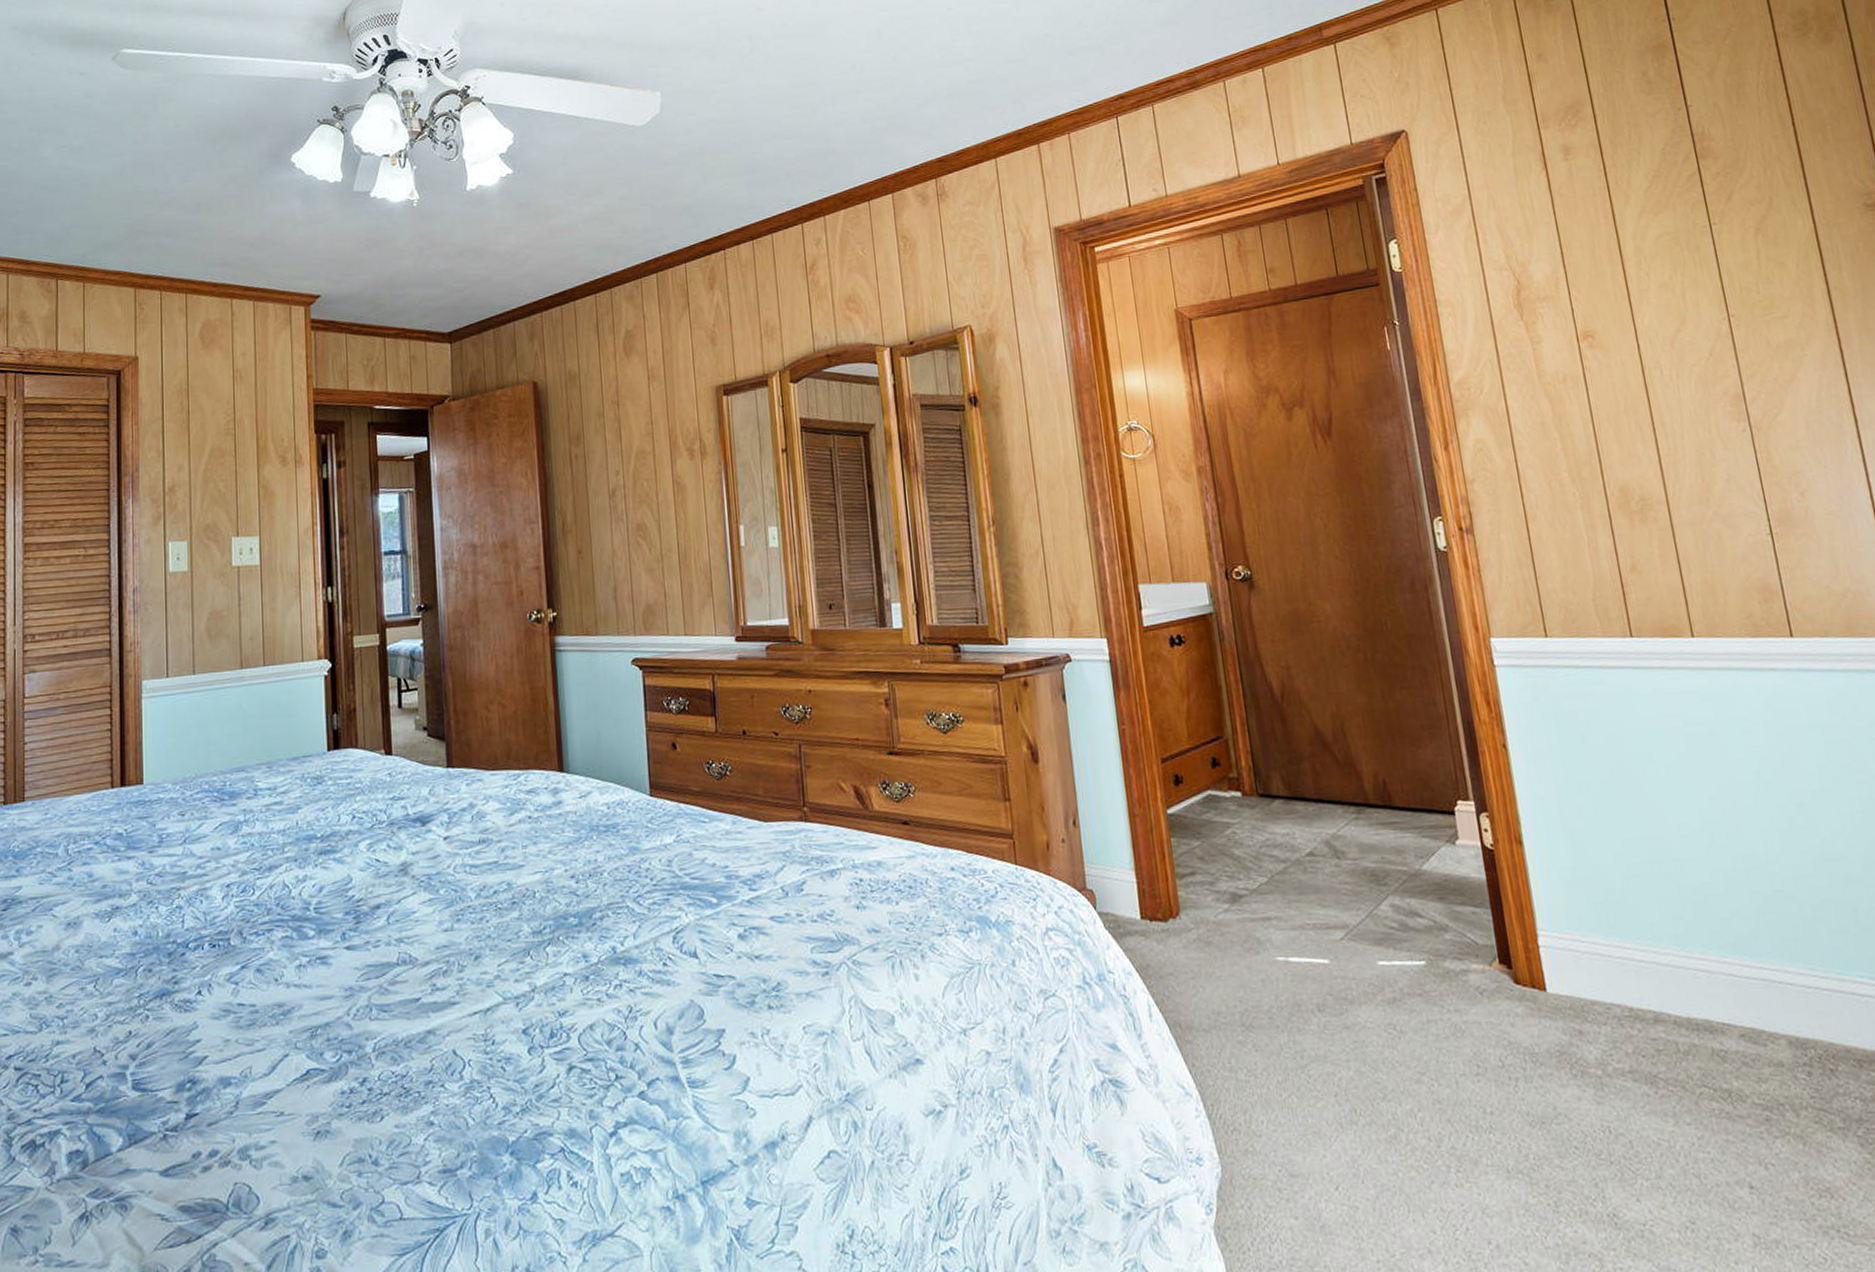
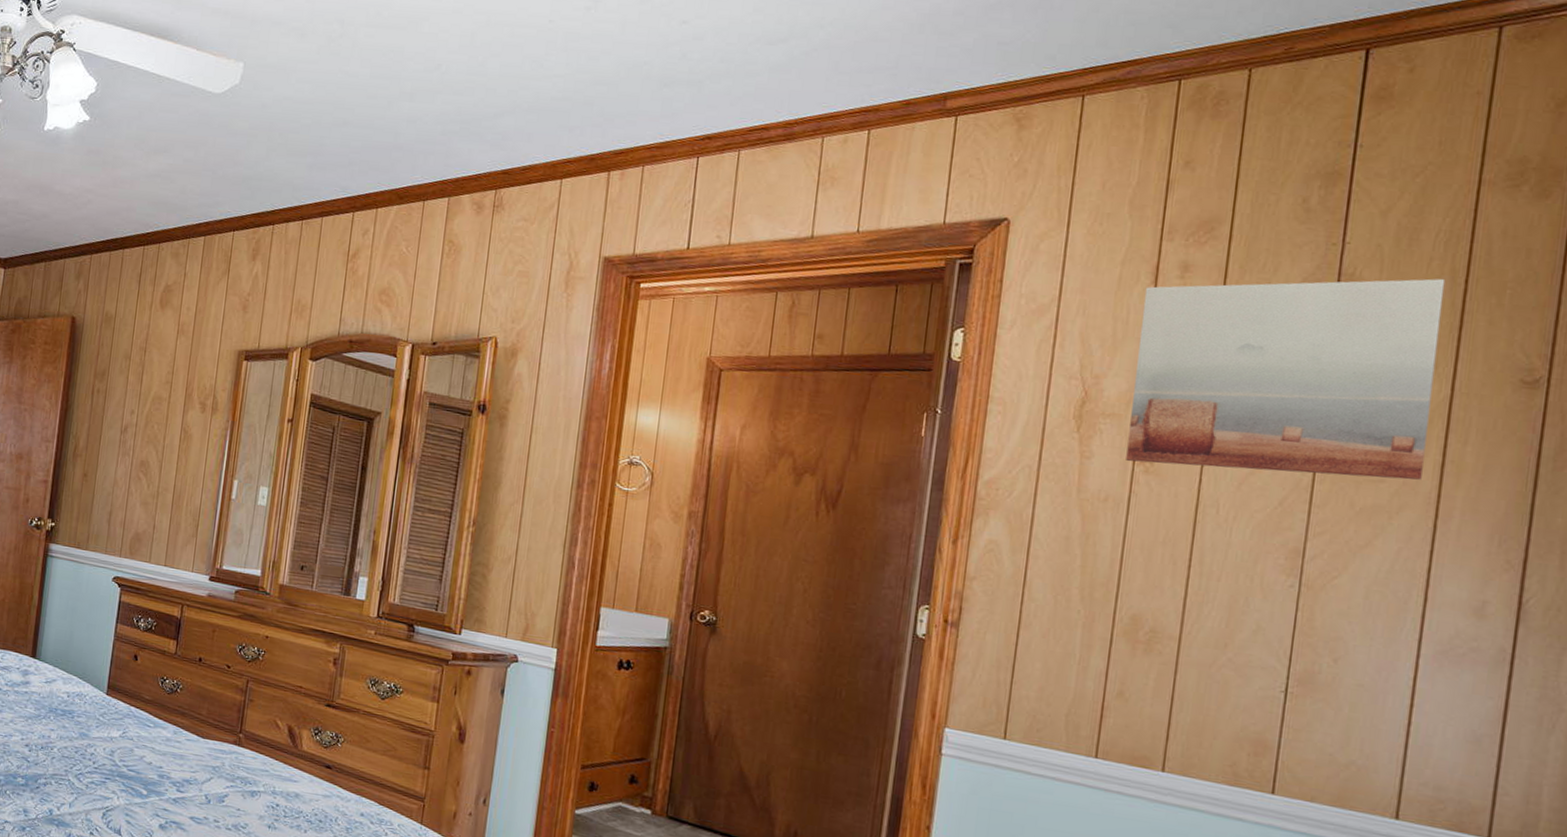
wall art: none [1539,125,1816,339] -> present [1126,279,1446,480]

